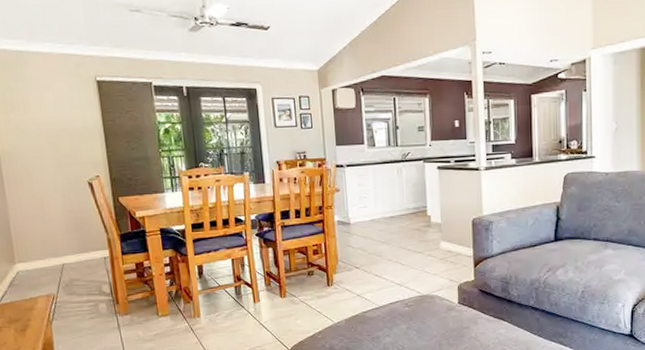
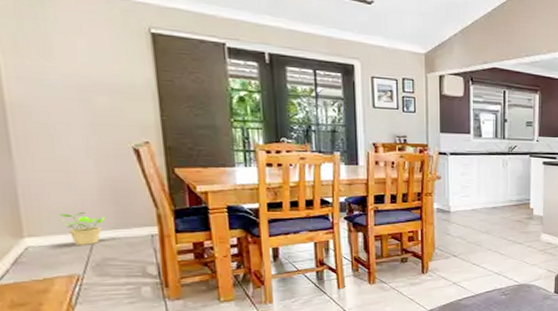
potted plant: none [39,240,71,269] -> present [59,212,106,245]

